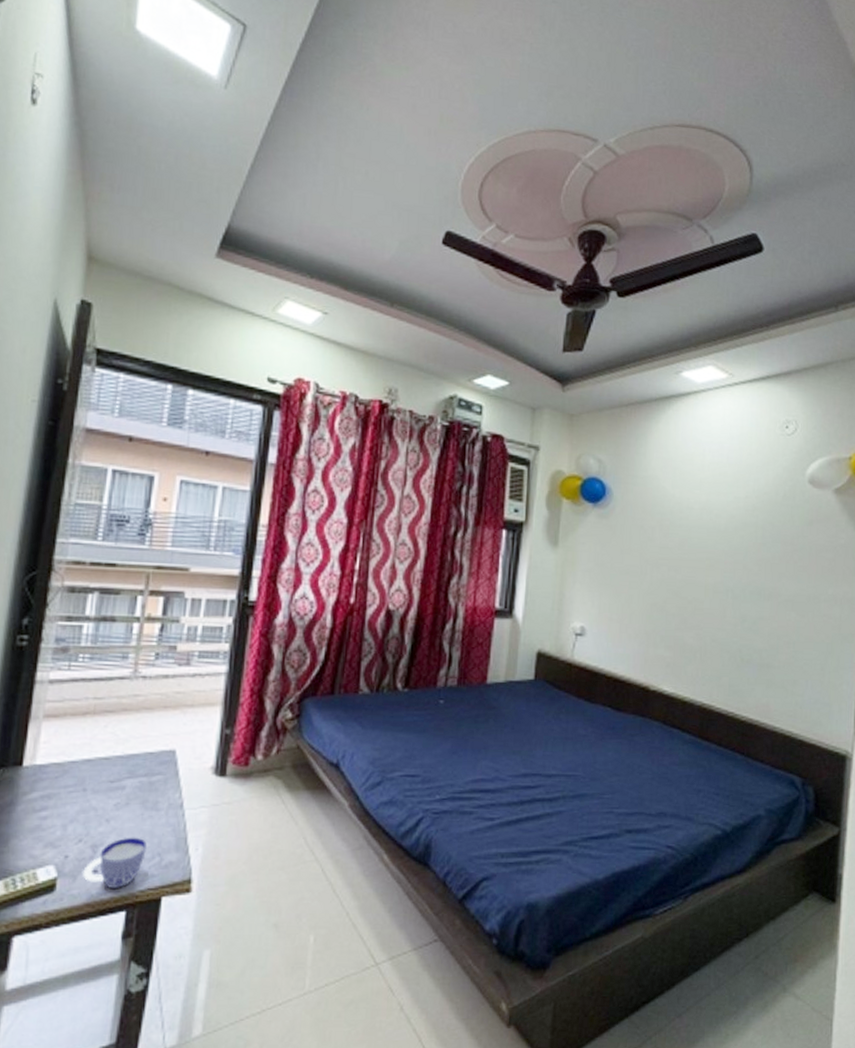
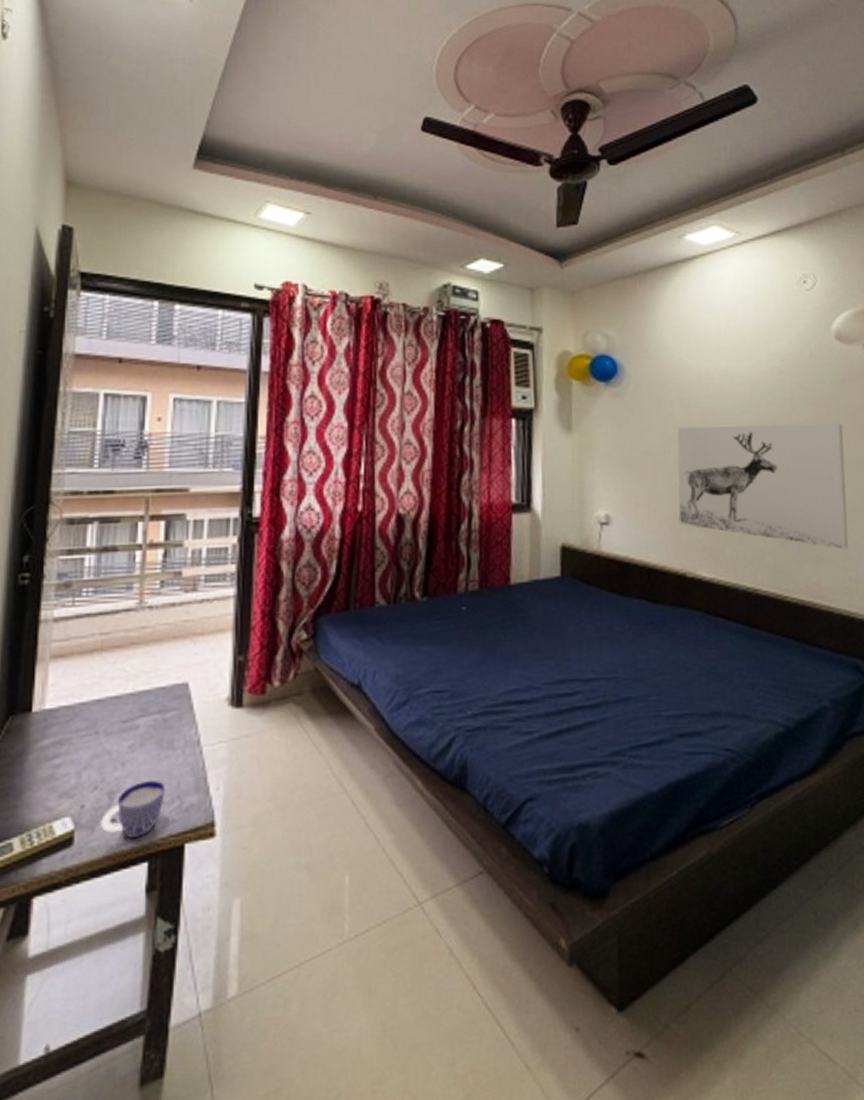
wall art: none [648,551,806,676] -> present [677,424,849,549]

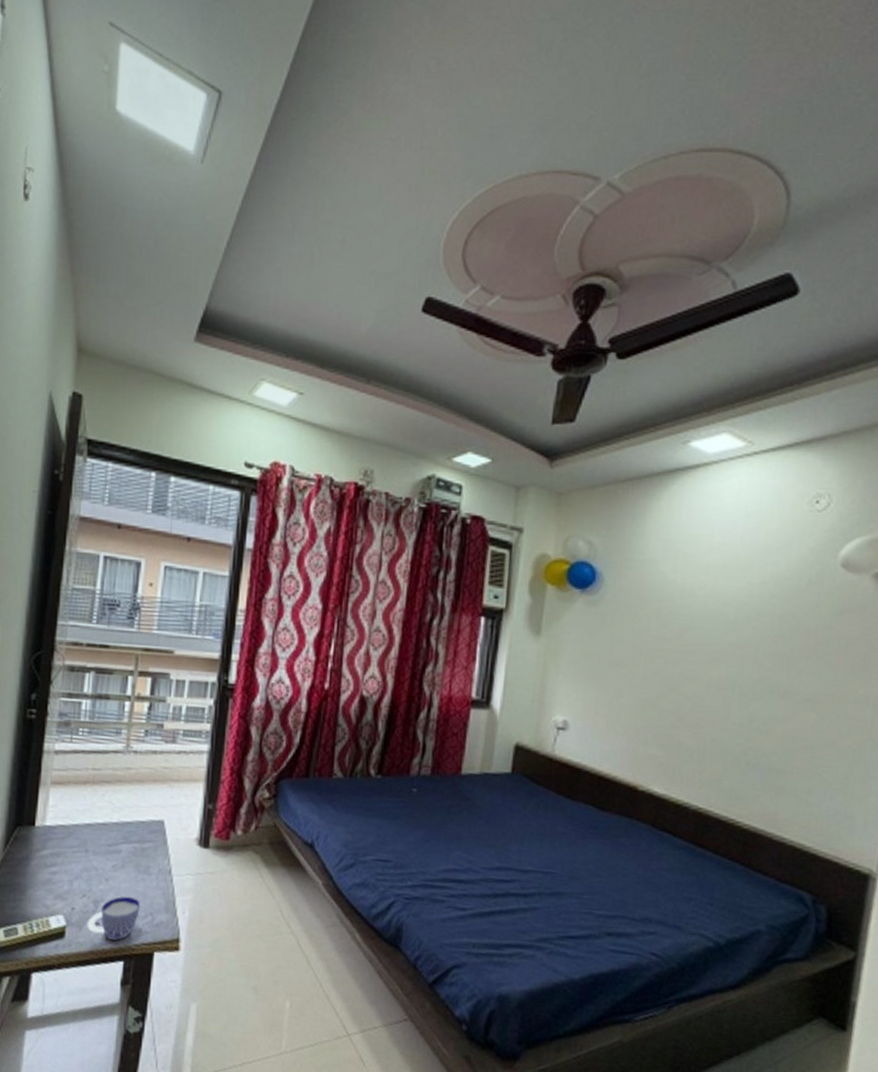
wall art: present [677,424,849,549] -> none [638,642,832,784]

